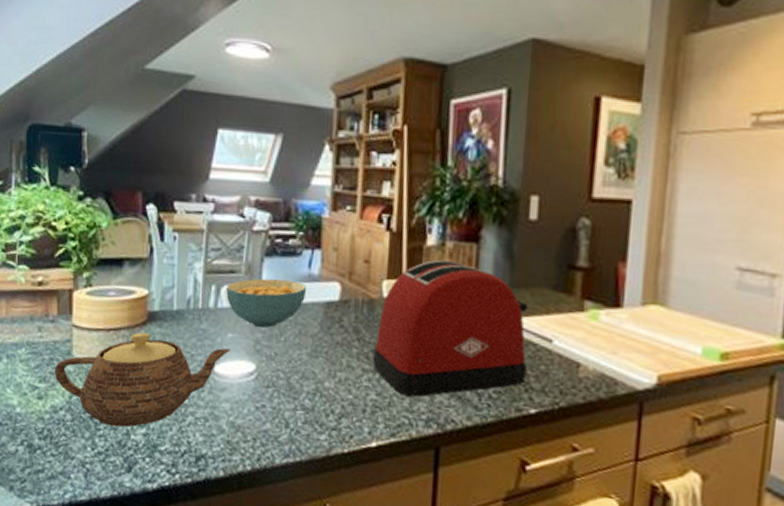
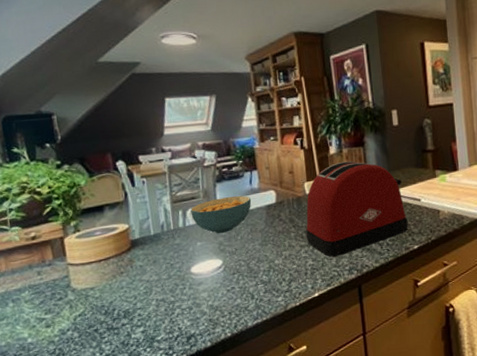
teapot: present [54,332,231,427] -> none [57,254,202,333]

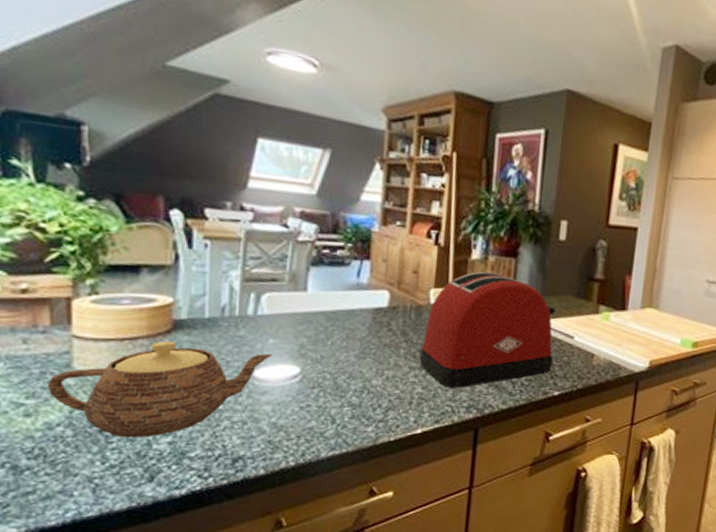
teapot: none [57,254,202,333] -> present [47,341,273,438]
cereal bowl: present [190,196,252,234] -> none [267,286,356,334]

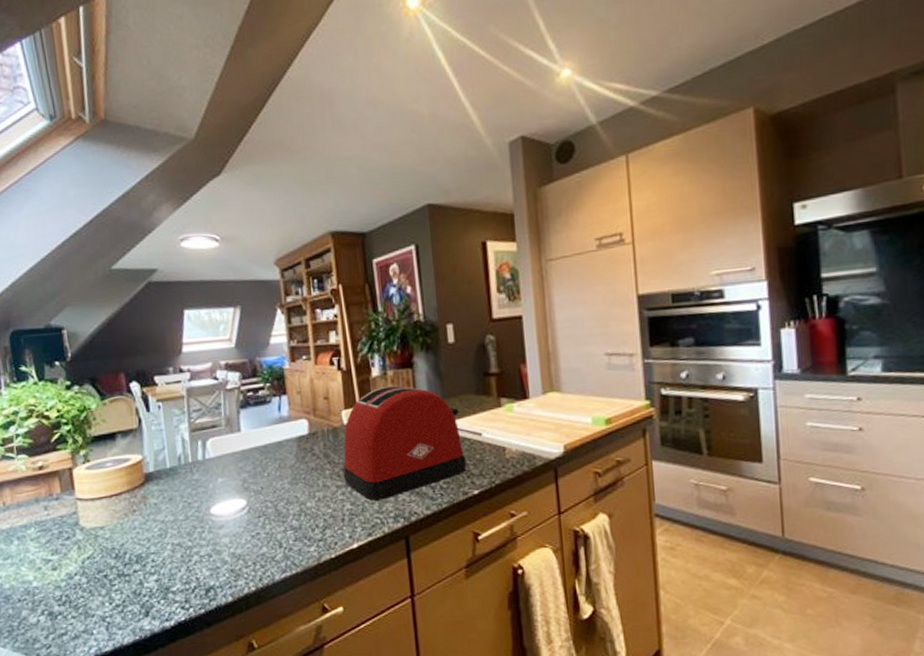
teapot: present [47,341,273,438] -> none [64,492,223,580]

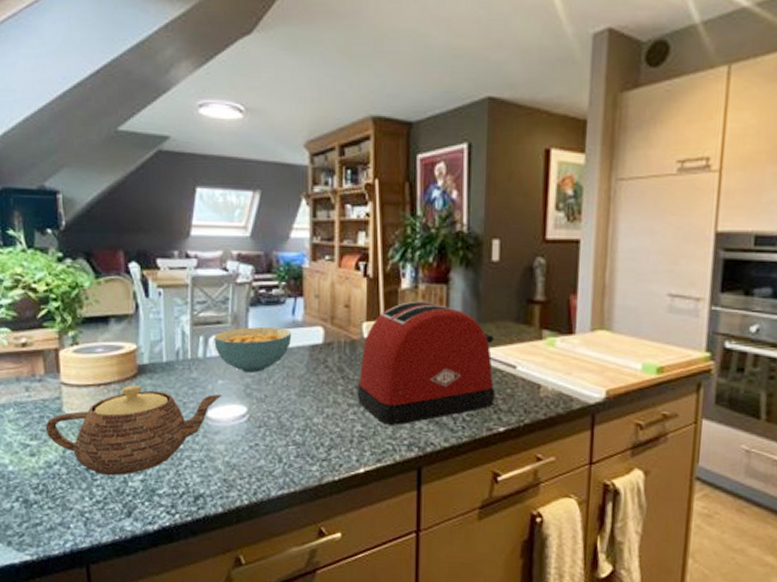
teapot: none [64,492,223,580] -> present [45,385,222,476]
cereal bowl: none [210,425,280,469] -> present [214,327,292,374]

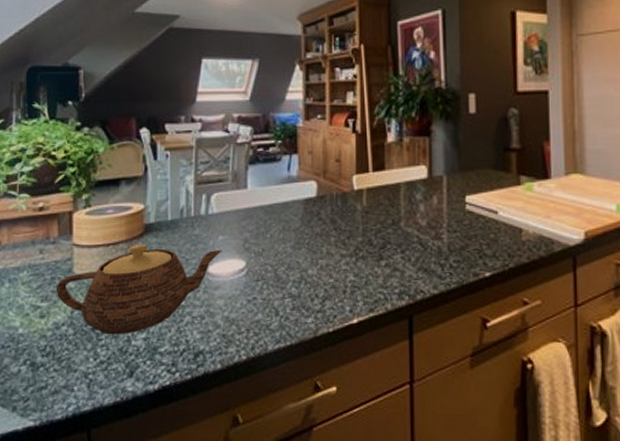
cereal bowl: present [214,327,292,374] -> none [216,184,288,228]
toaster: present [357,300,495,425] -> none [349,153,479,274]

